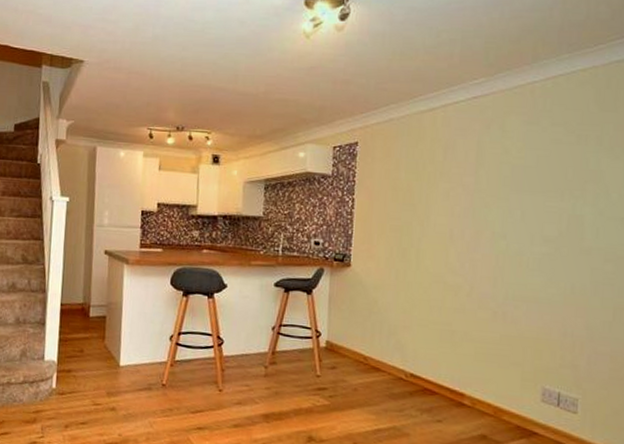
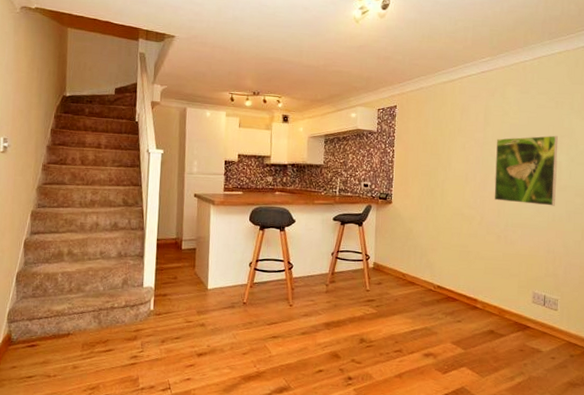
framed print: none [488,180,580,275] -> present [494,135,558,206]

